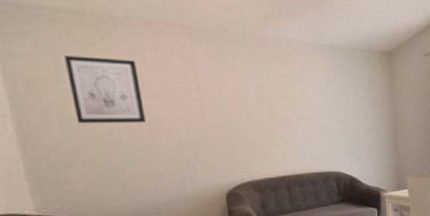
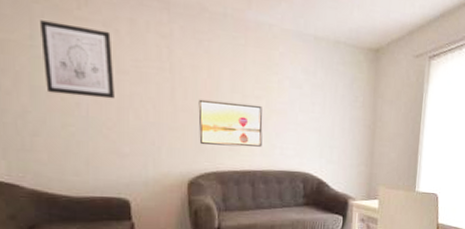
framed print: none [228,114,293,157] -> present [198,99,263,147]

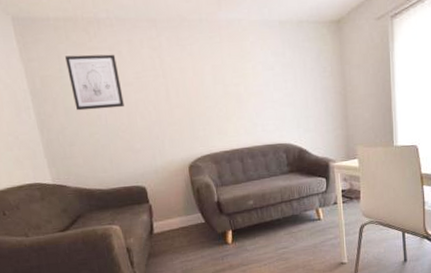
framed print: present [198,99,263,147] -> none [188,91,245,133]

